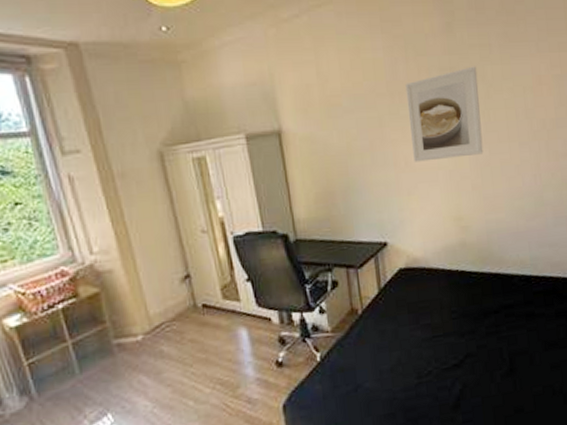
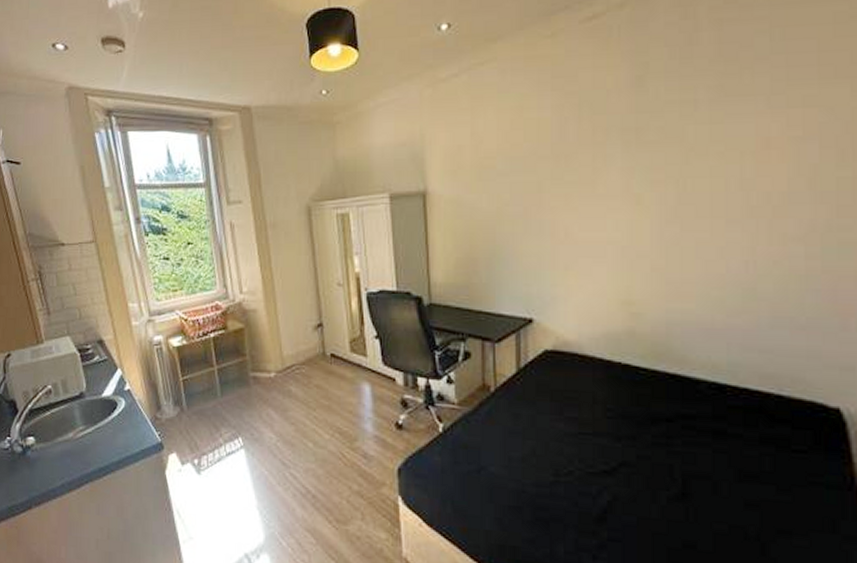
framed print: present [405,66,484,162] -> none [575,126,674,234]

